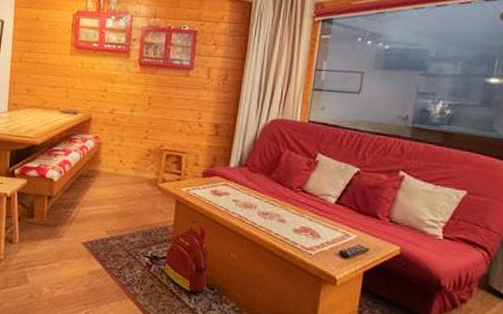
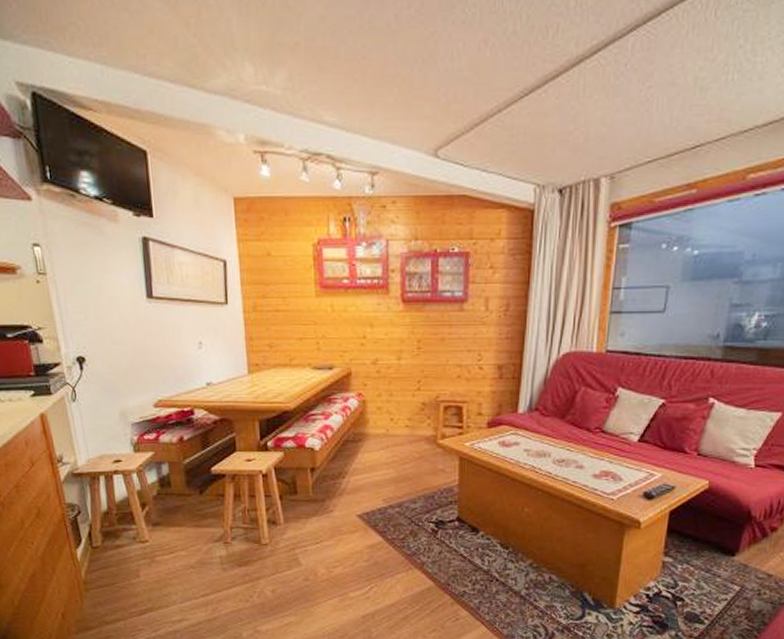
backpack: present [164,220,208,293] -> none [452,477,500,554]

